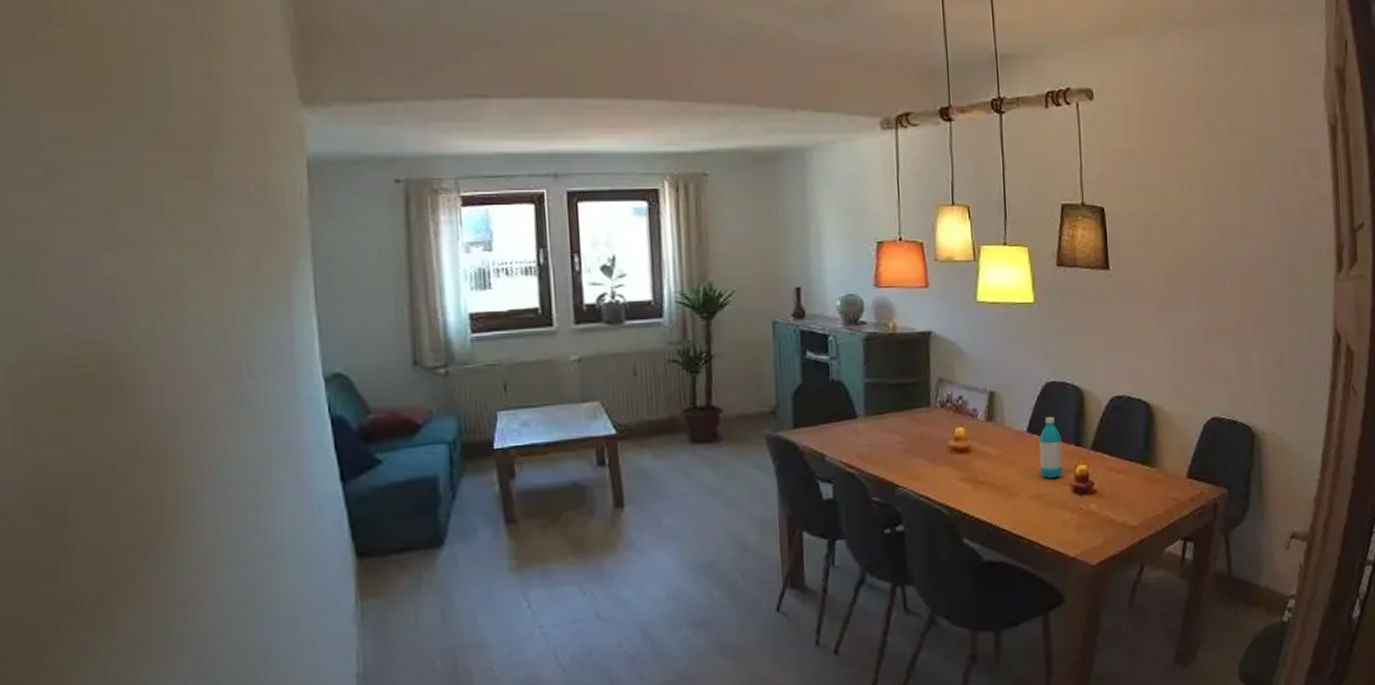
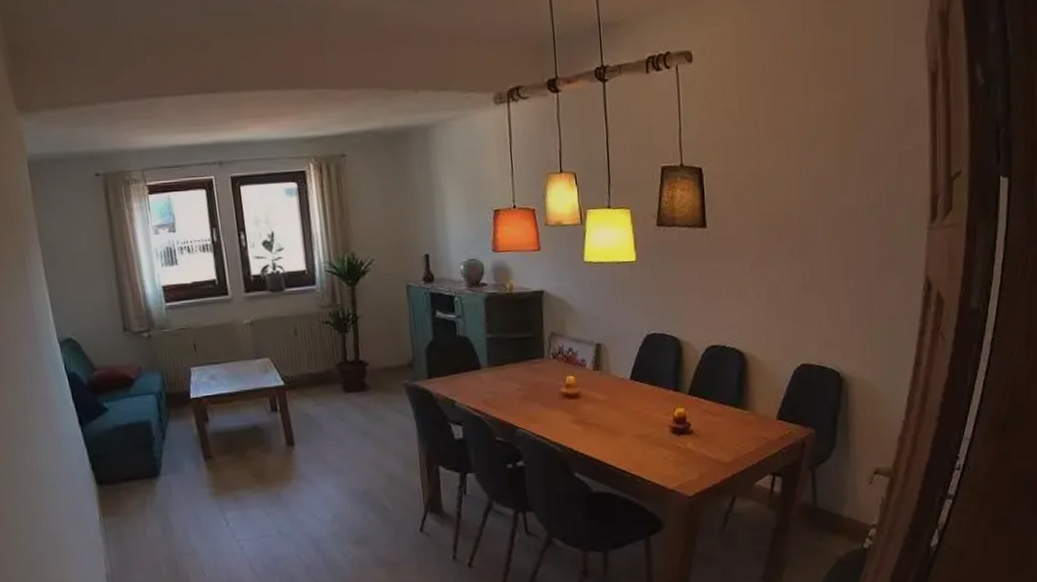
water bottle: present [1039,416,1063,479] -> none [641,365,663,421]

